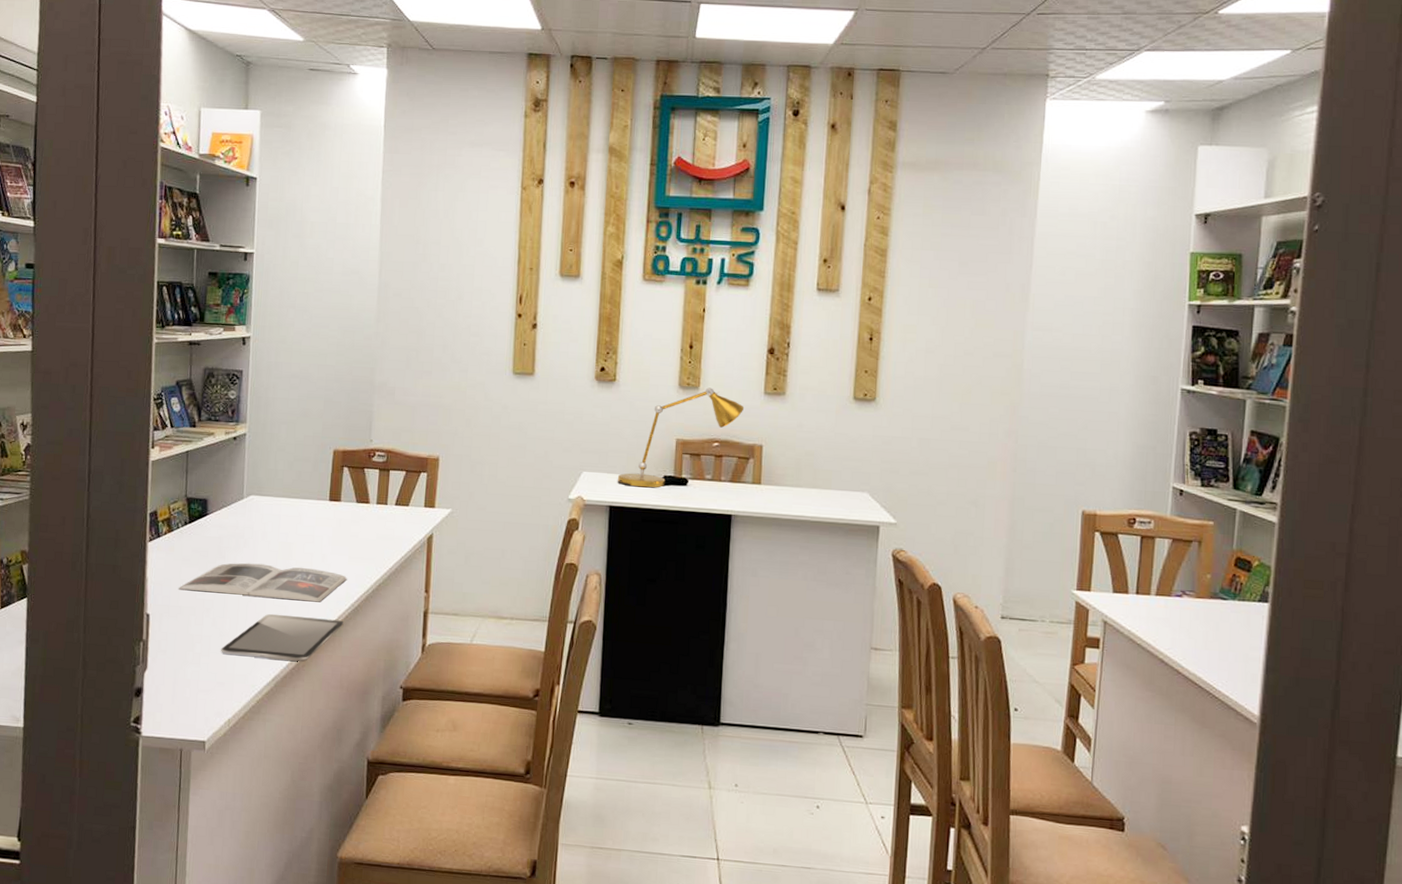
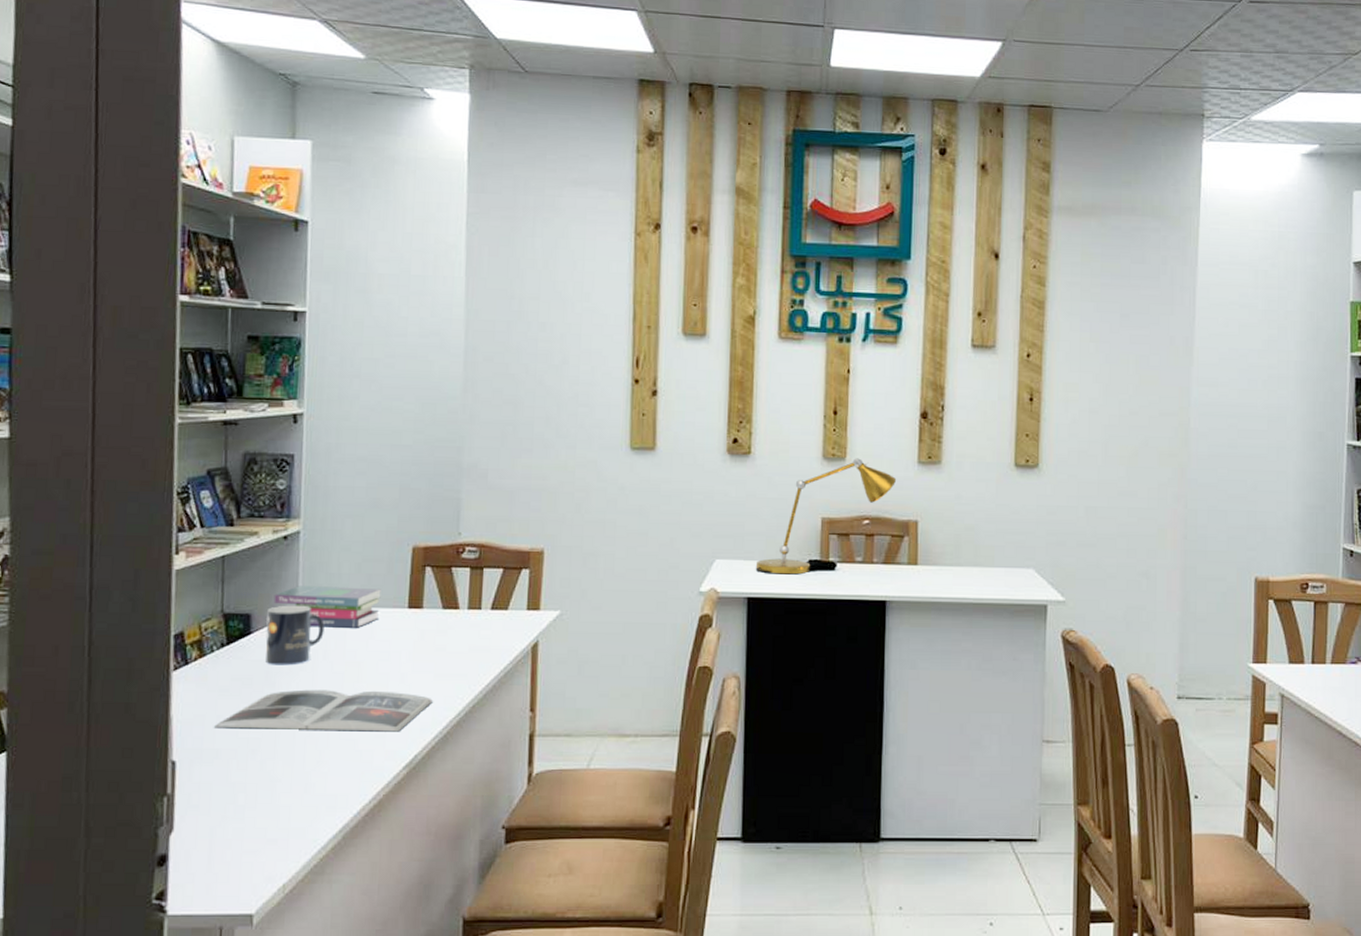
mug: none [218,493,264,543] -> present [265,605,325,666]
tablet: present [221,613,344,662] -> none [271,749,430,806]
books: none [225,478,308,516] -> present [273,586,381,629]

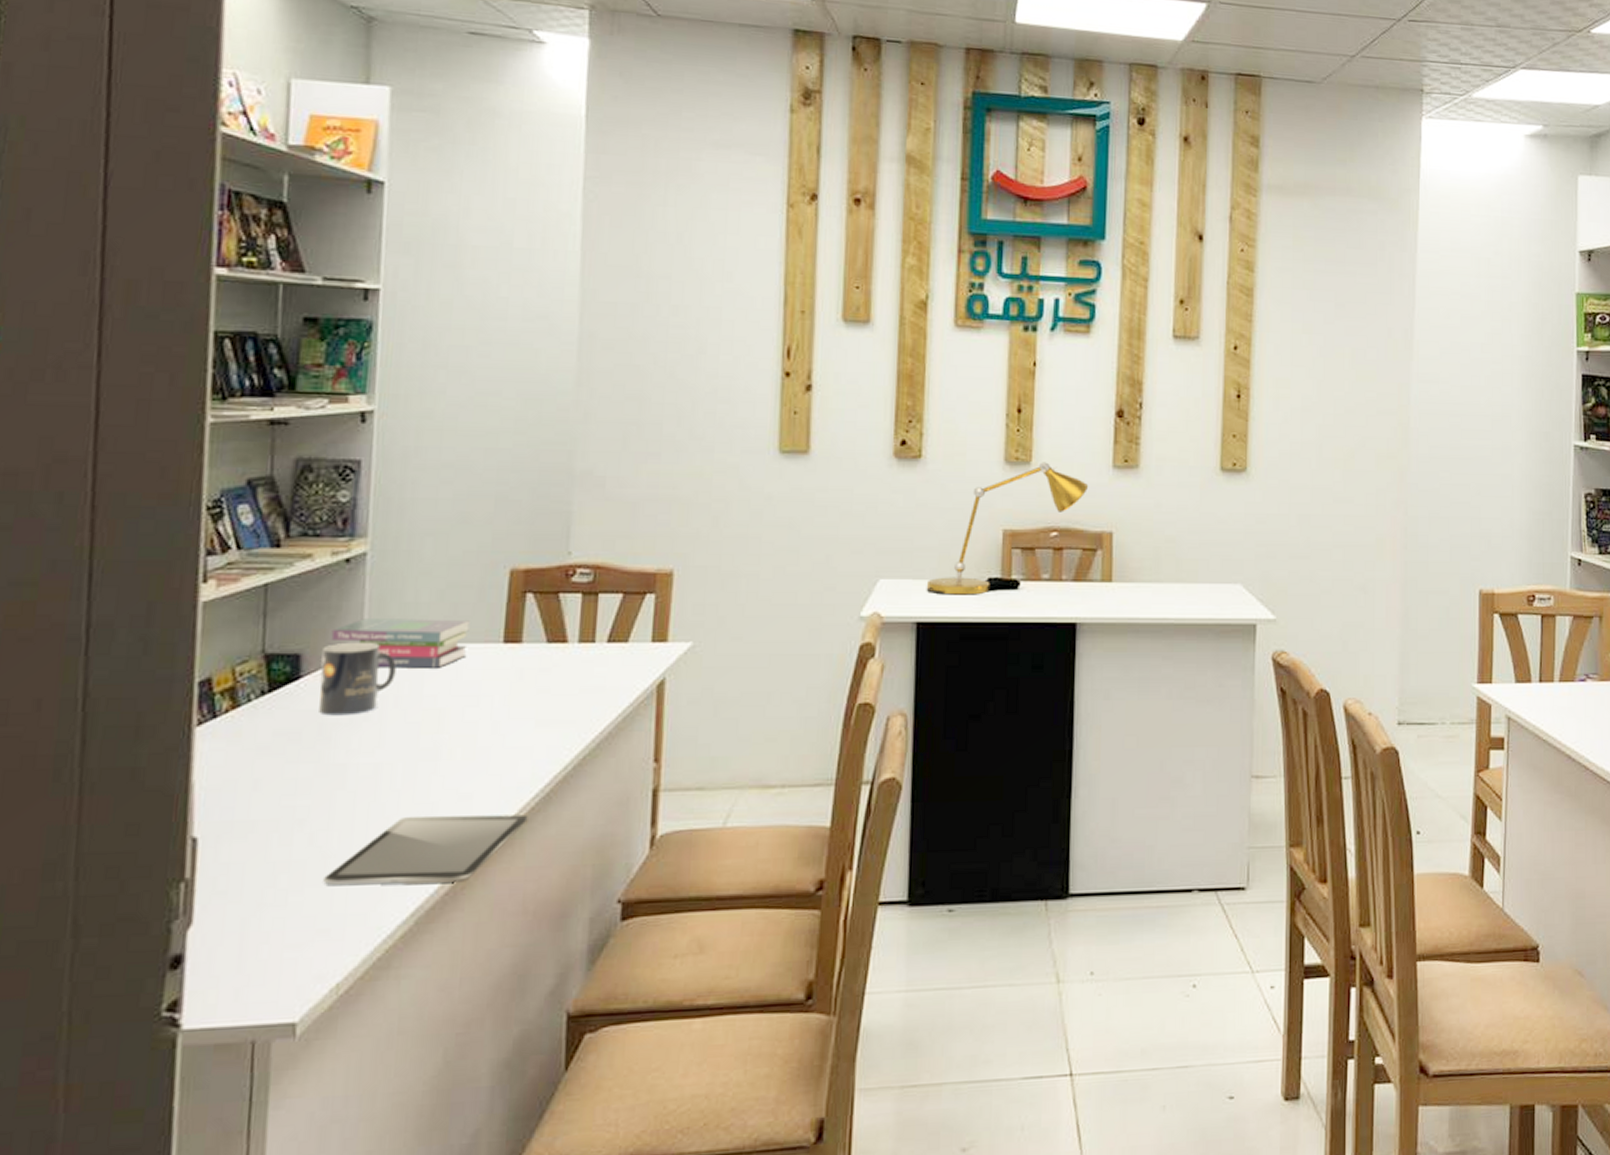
magazine: present [214,689,433,732] -> none [250,742,533,795]
tablet: none [271,749,430,806] -> present [323,814,528,886]

